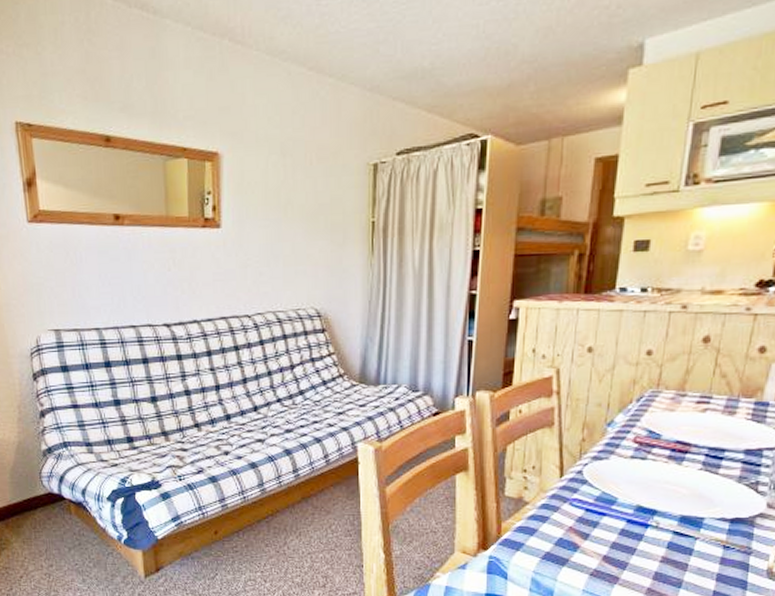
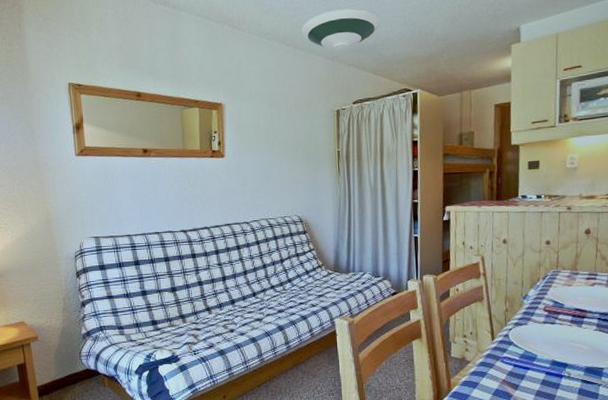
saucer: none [330,13,443,77] -> present [301,8,381,51]

